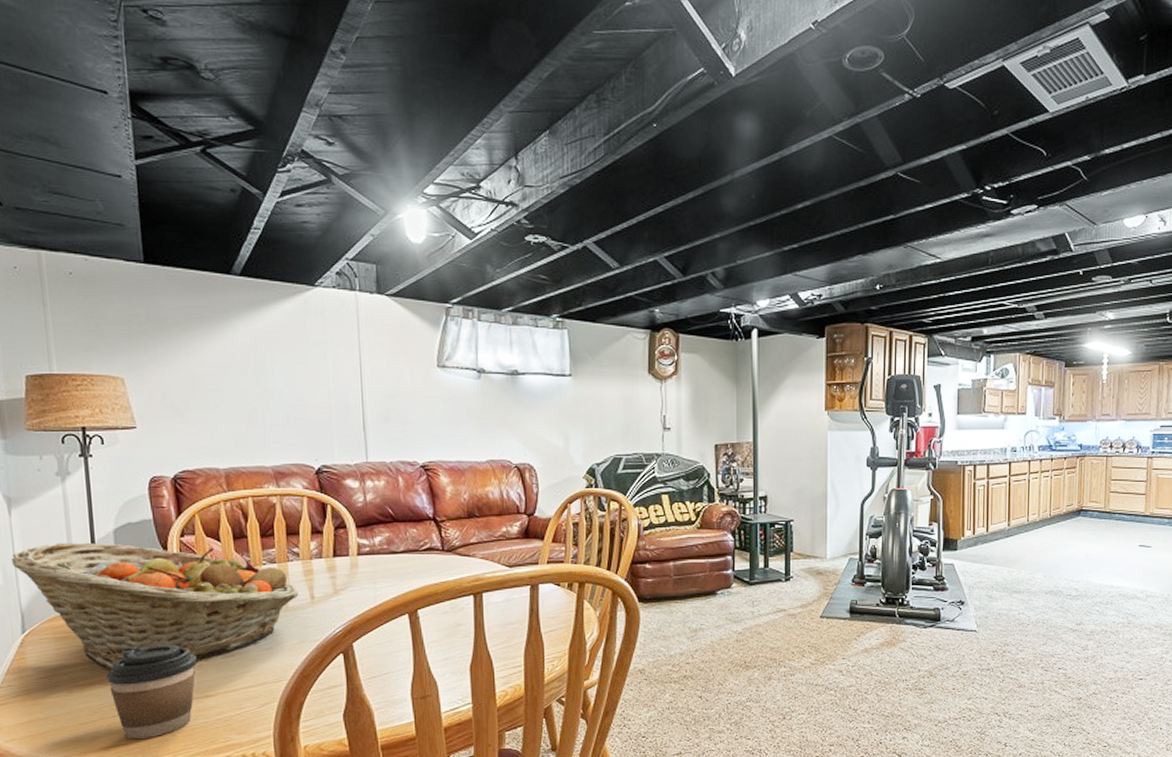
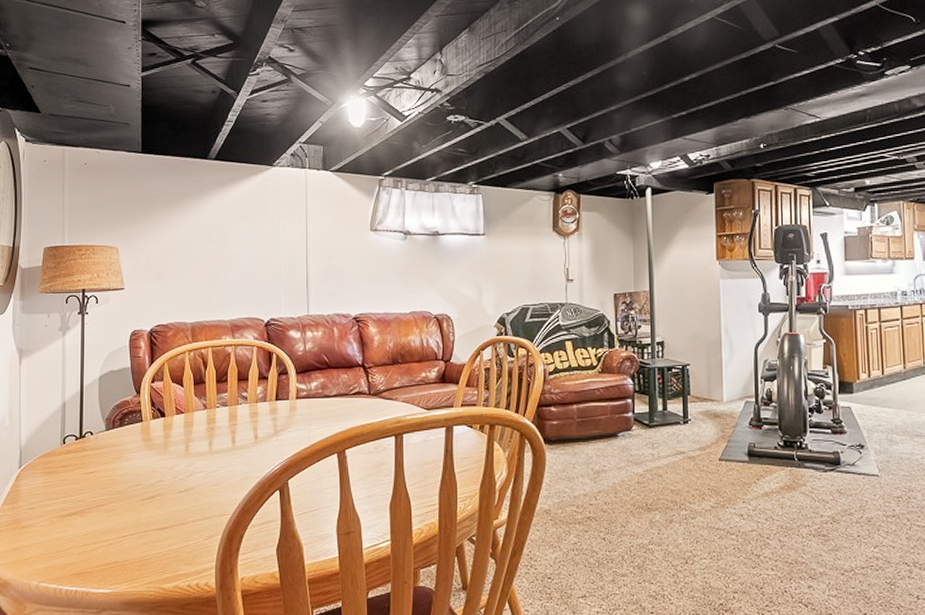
fruit basket: present [11,542,299,669] -> none [17,388,245,501]
coffee cup: present [105,644,197,740] -> none [81,479,156,568]

